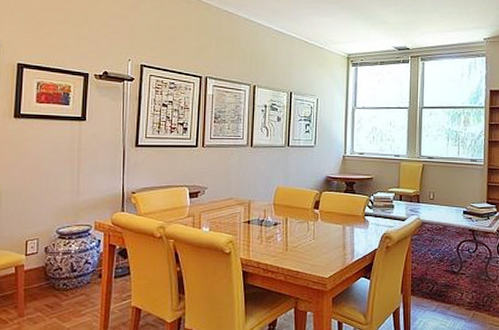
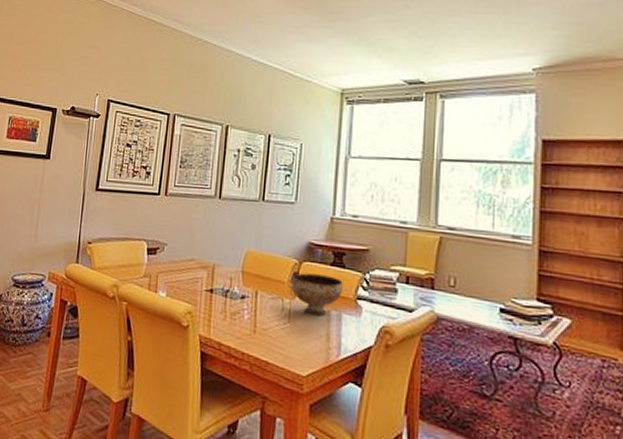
bowl: none [314,200,355,232] -> present [291,273,344,316]

